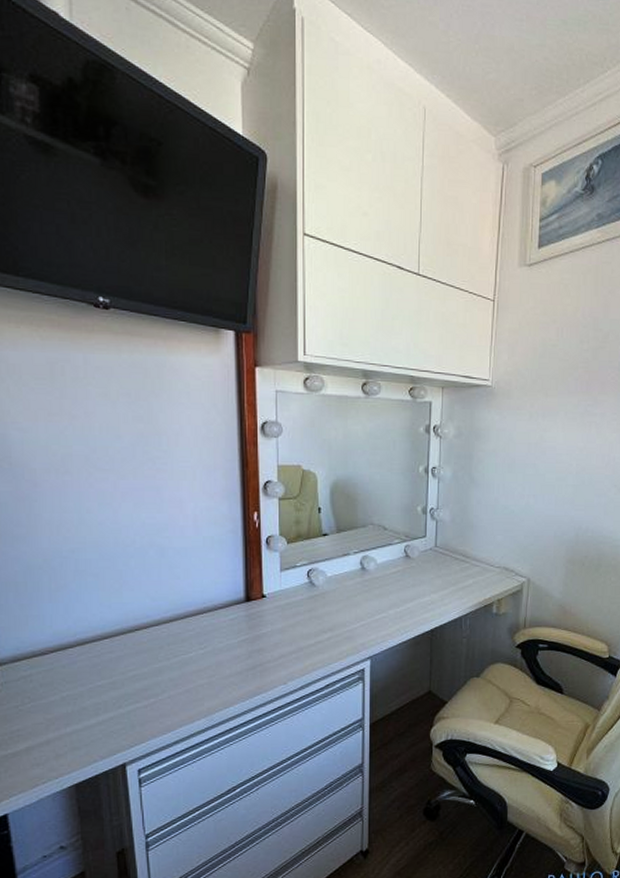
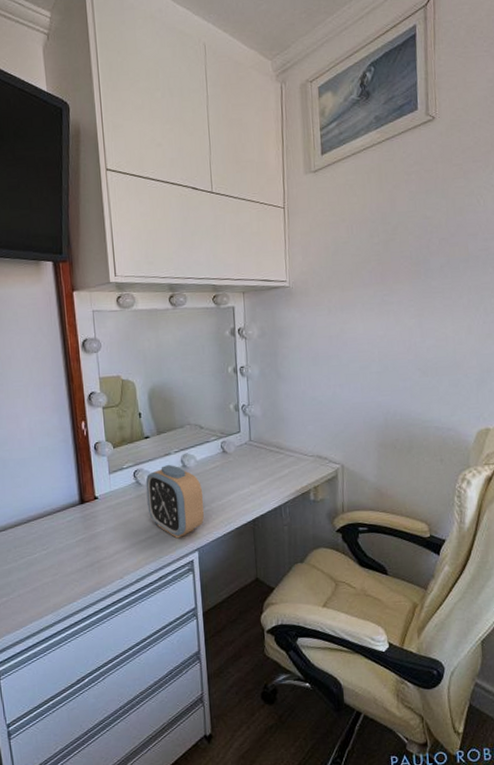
alarm clock: none [320,565,381,645] -> present [145,464,204,539]

